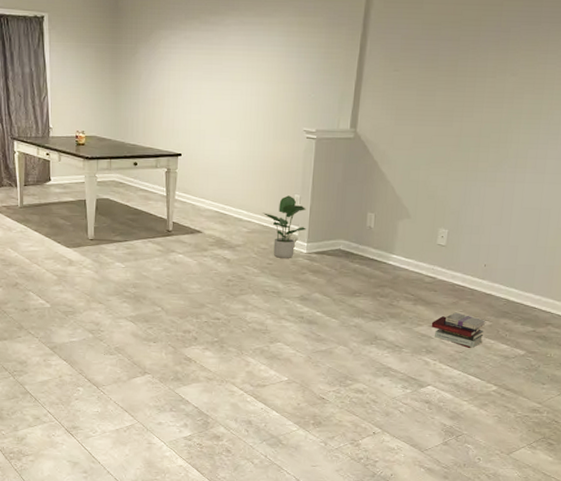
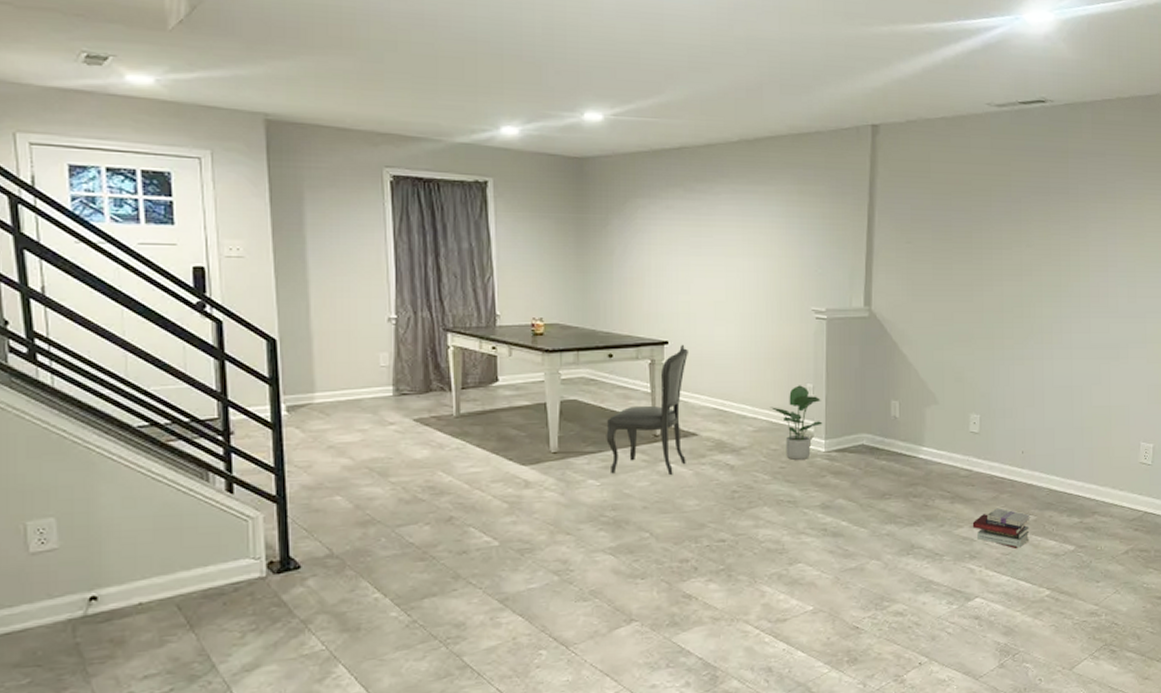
dining chair: none [130,156,198,264] -> present [606,344,690,476]

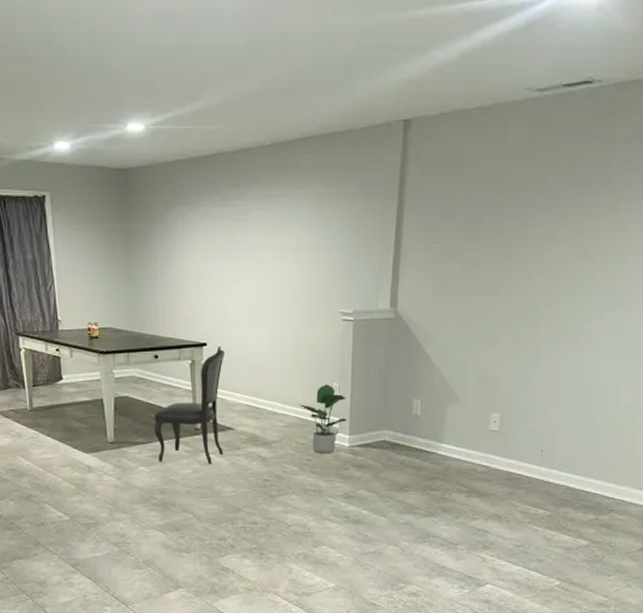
books: present [972,508,1030,549] -> none [487,503,544,542]

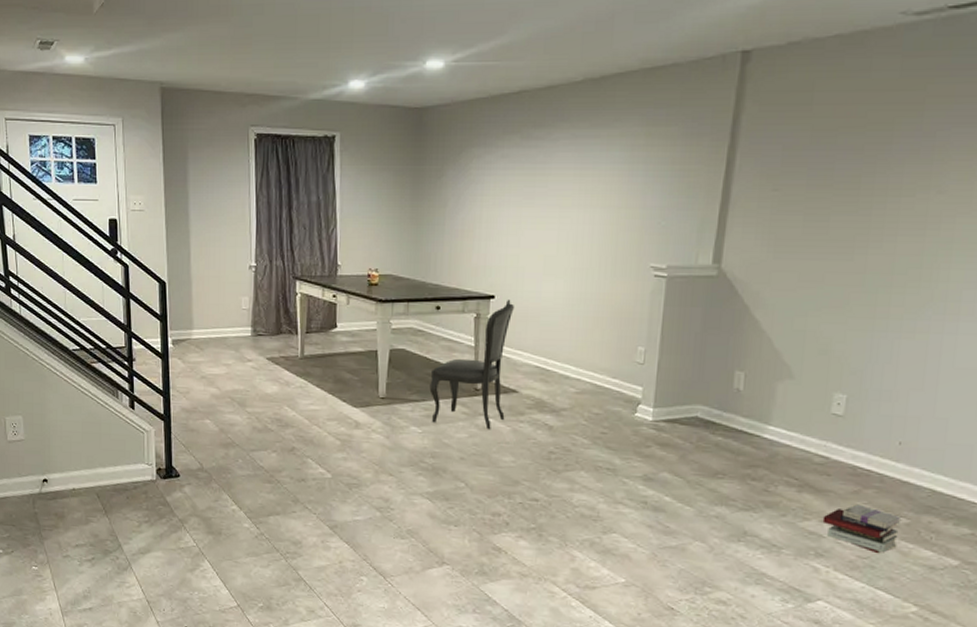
potted plant: present [298,384,347,453] -> none [595,348,653,427]
books: none [487,503,544,542] -> present [822,504,900,554]

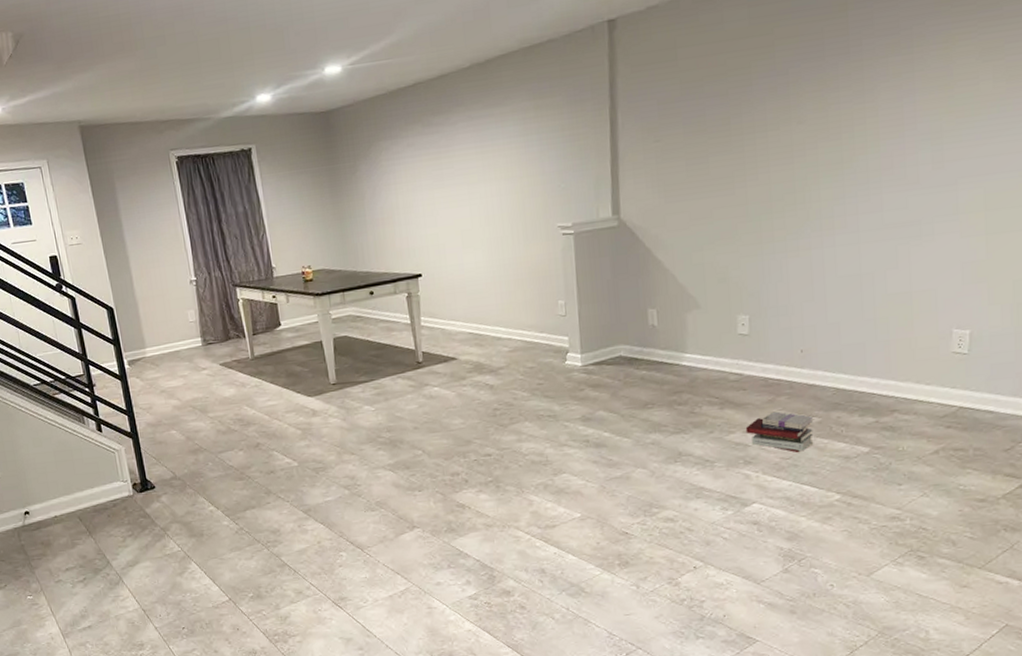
dining chair: present [429,299,515,430] -> none [375,275,449,400]

